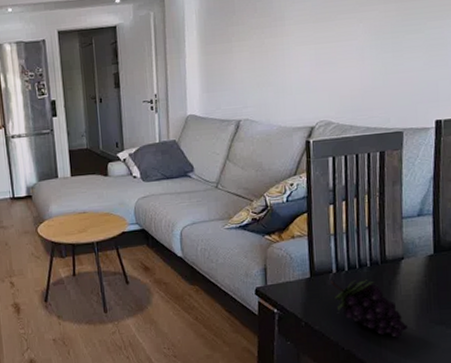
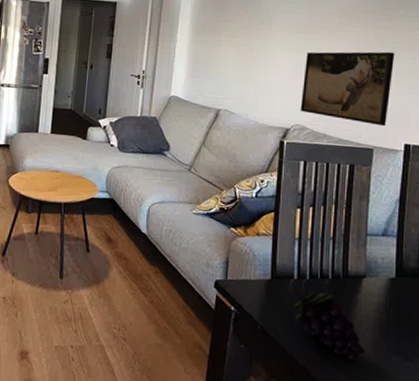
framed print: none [323,24,420,107] -> present [300,51,395,127]

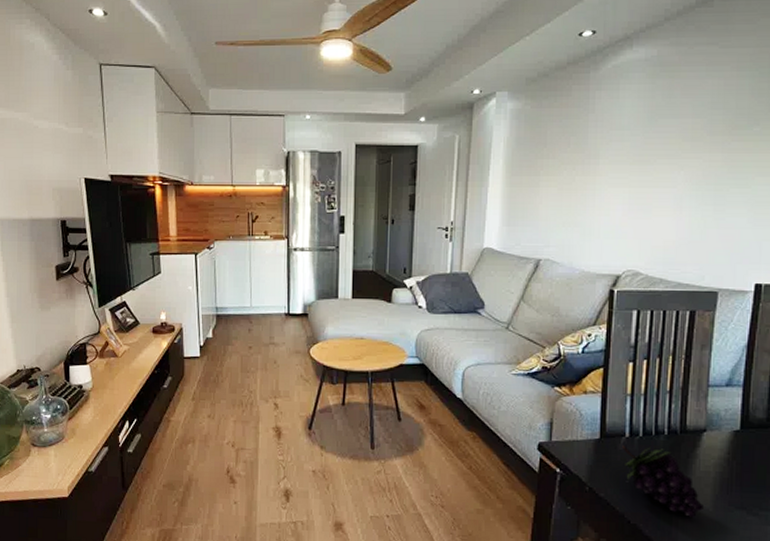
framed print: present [300,51,395,127] -> none [633,178,747,266]

